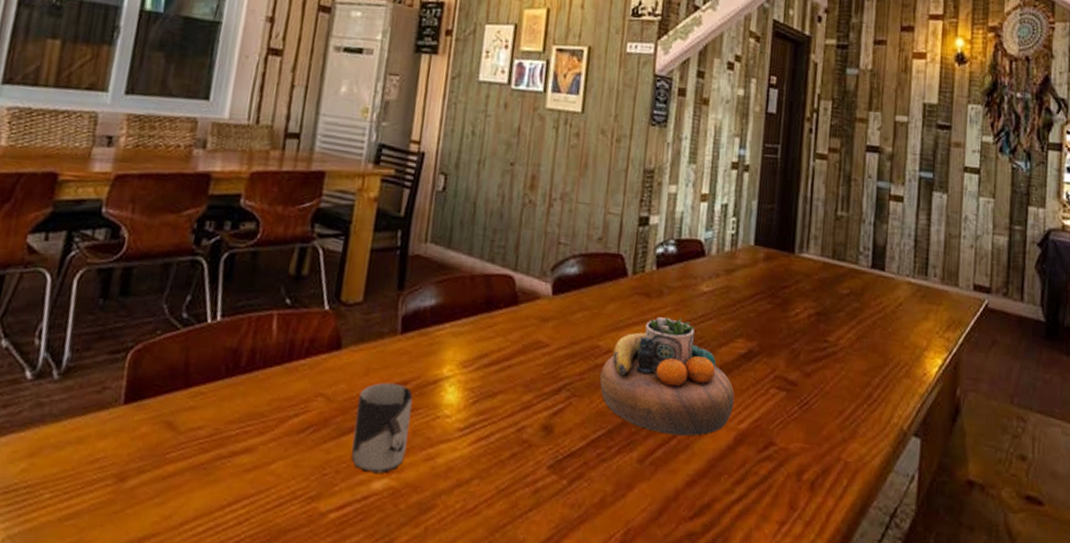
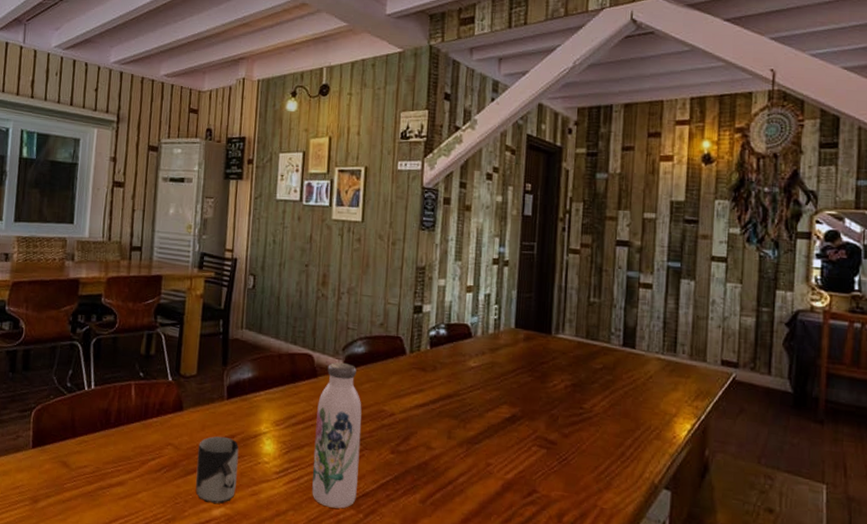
water bottle: none [504,285,572,474] -> present [312,362,362,509]
decorative bowl: present [600,316,735,436] -> none [386,387,501,483]

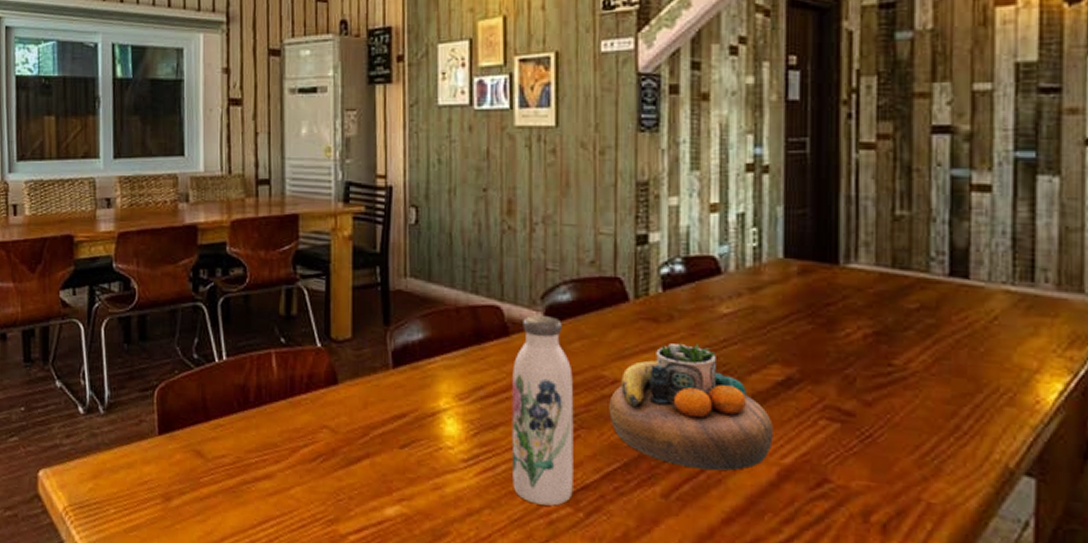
cup: present [195,436,239,504] -> none [360,415,413,501]
decorative bowl: none [386,387,501,483] -> present [609,342,773,471]

